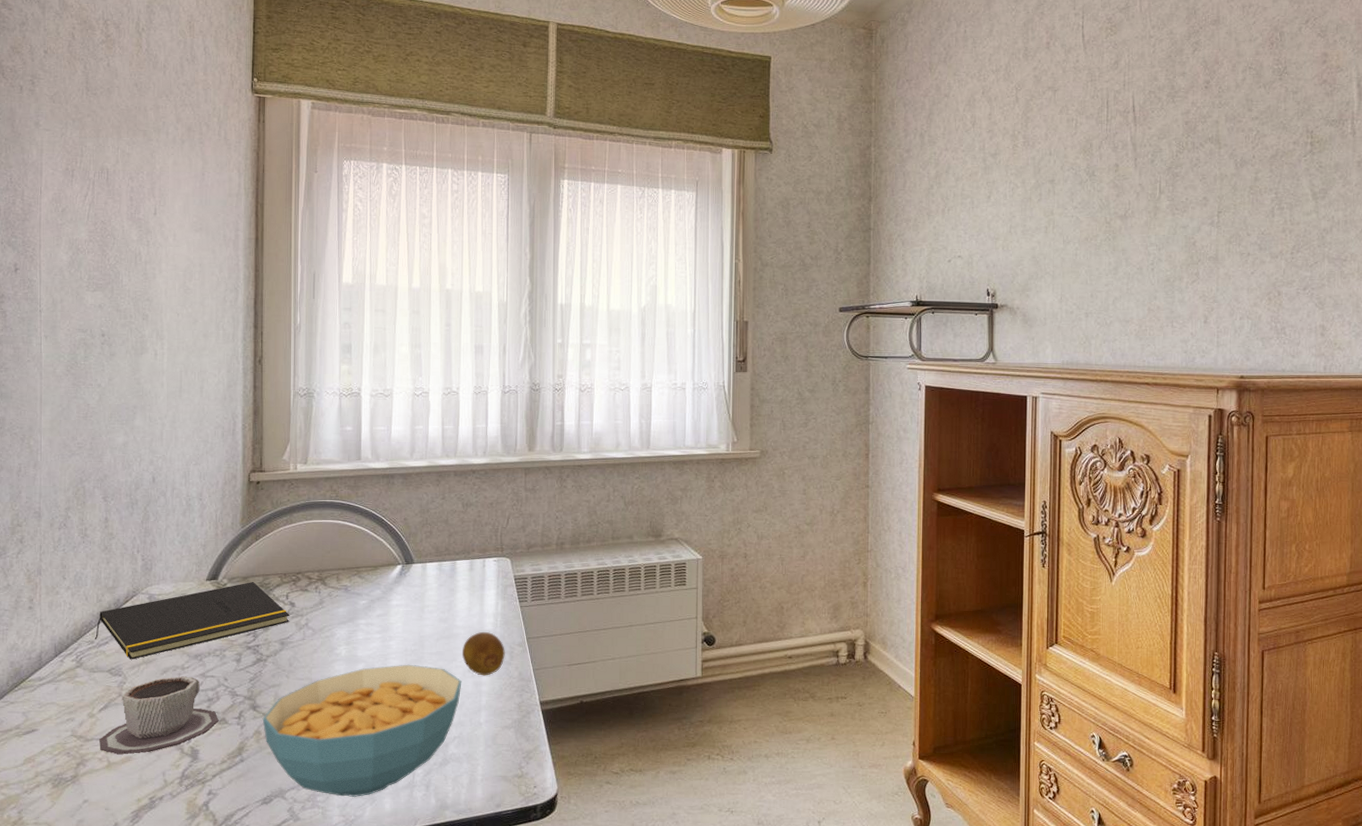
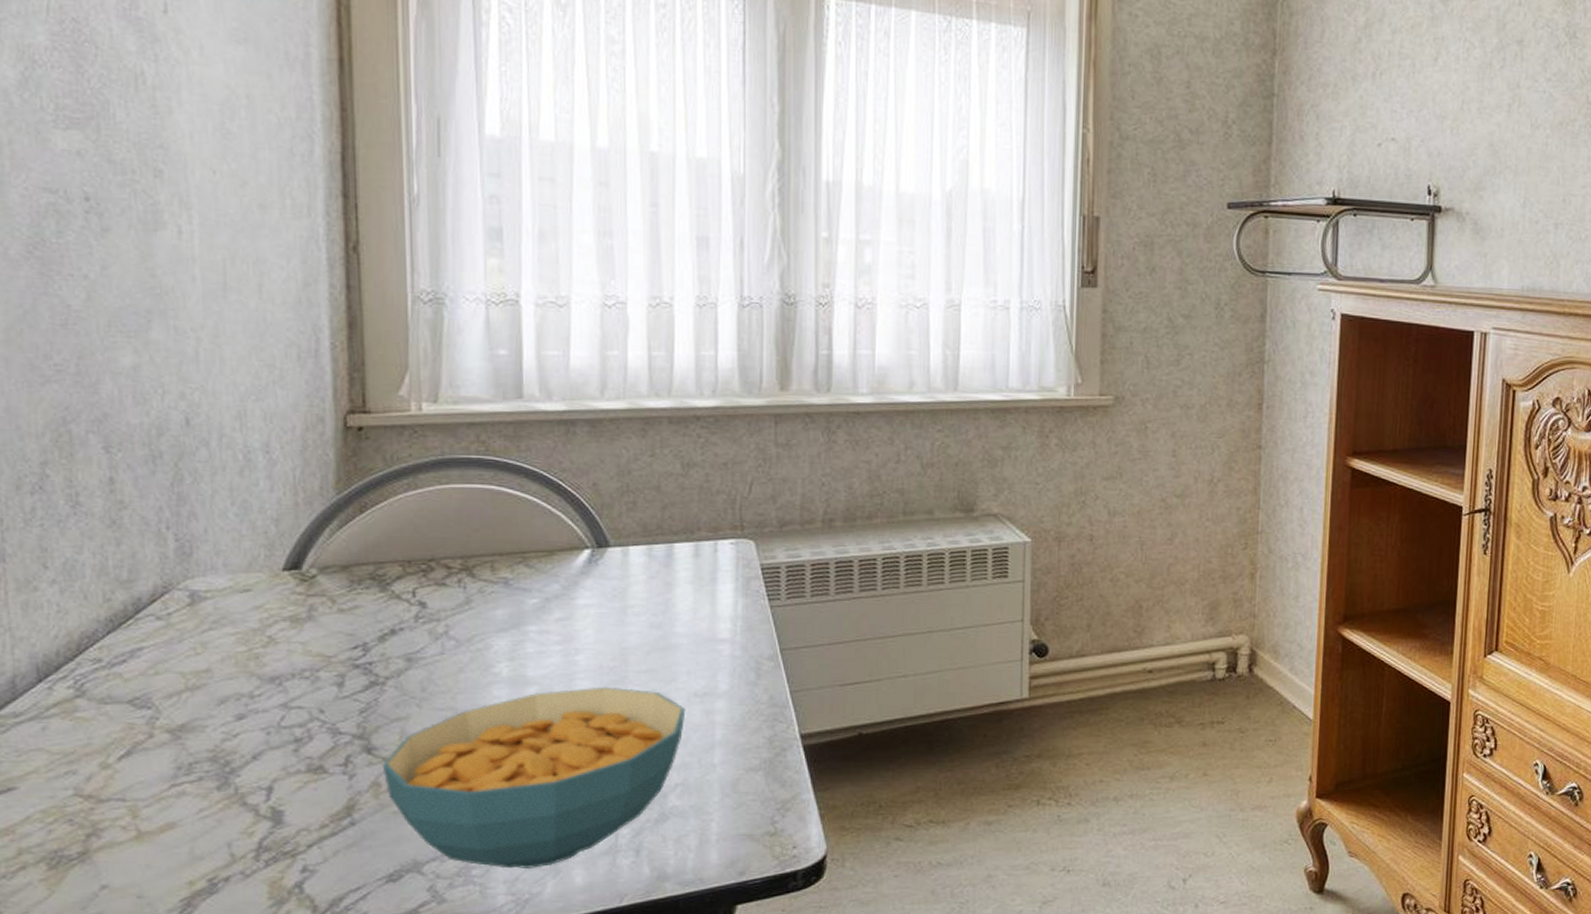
notepad: present [94,581,290,660] -> none [103,571,420,685]
cup: present [99,676,219,755] -> none [121,708,313,820]
fruit: present [461,632,505,676] -> none [684,642,749,701]

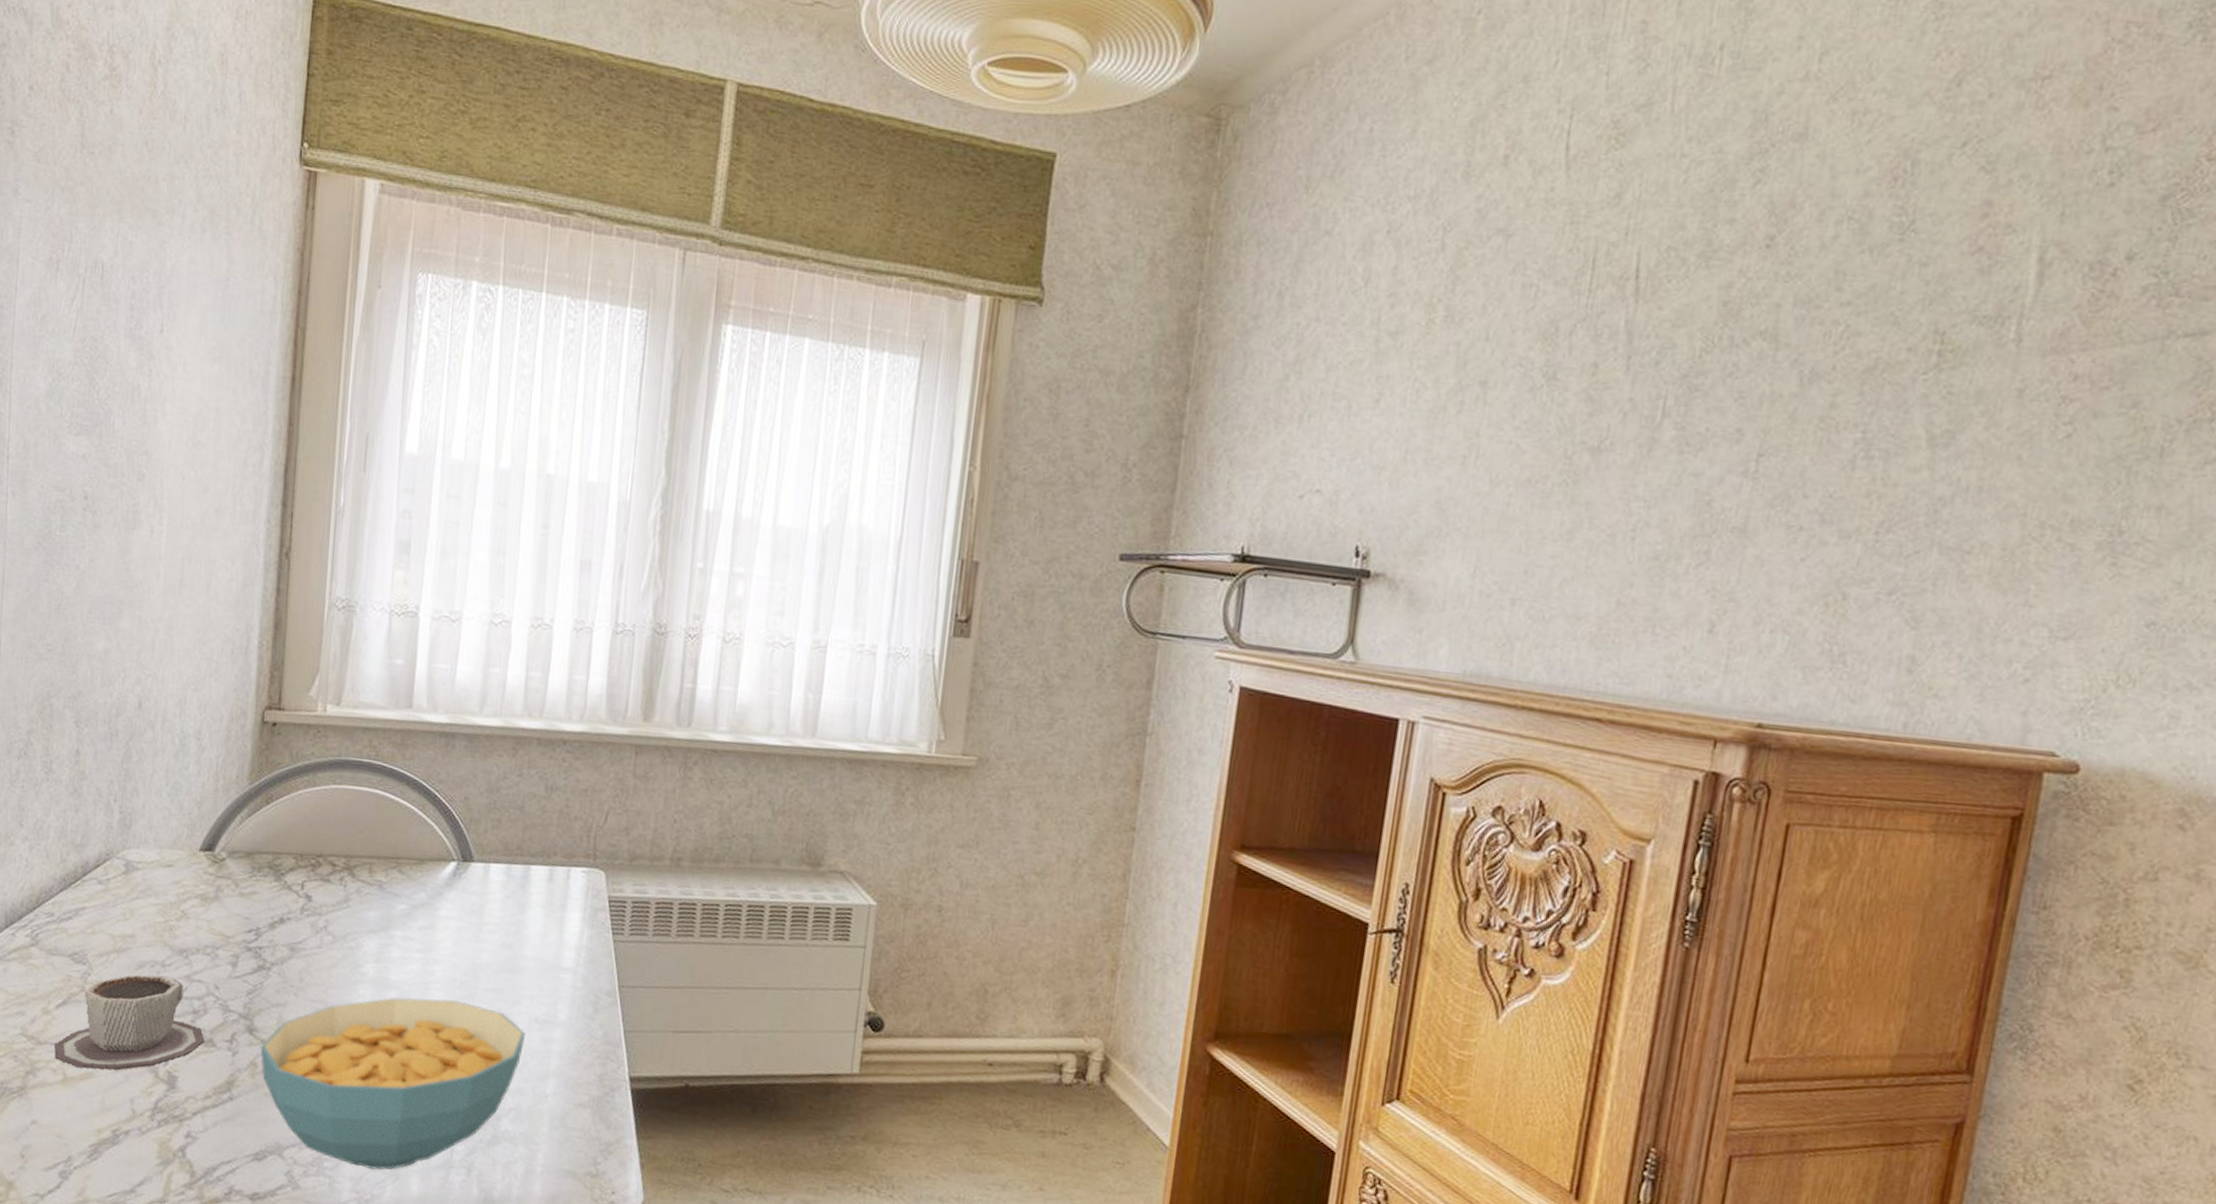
cup: none [121,708,313,820] -> present [54,974,205,1071]

